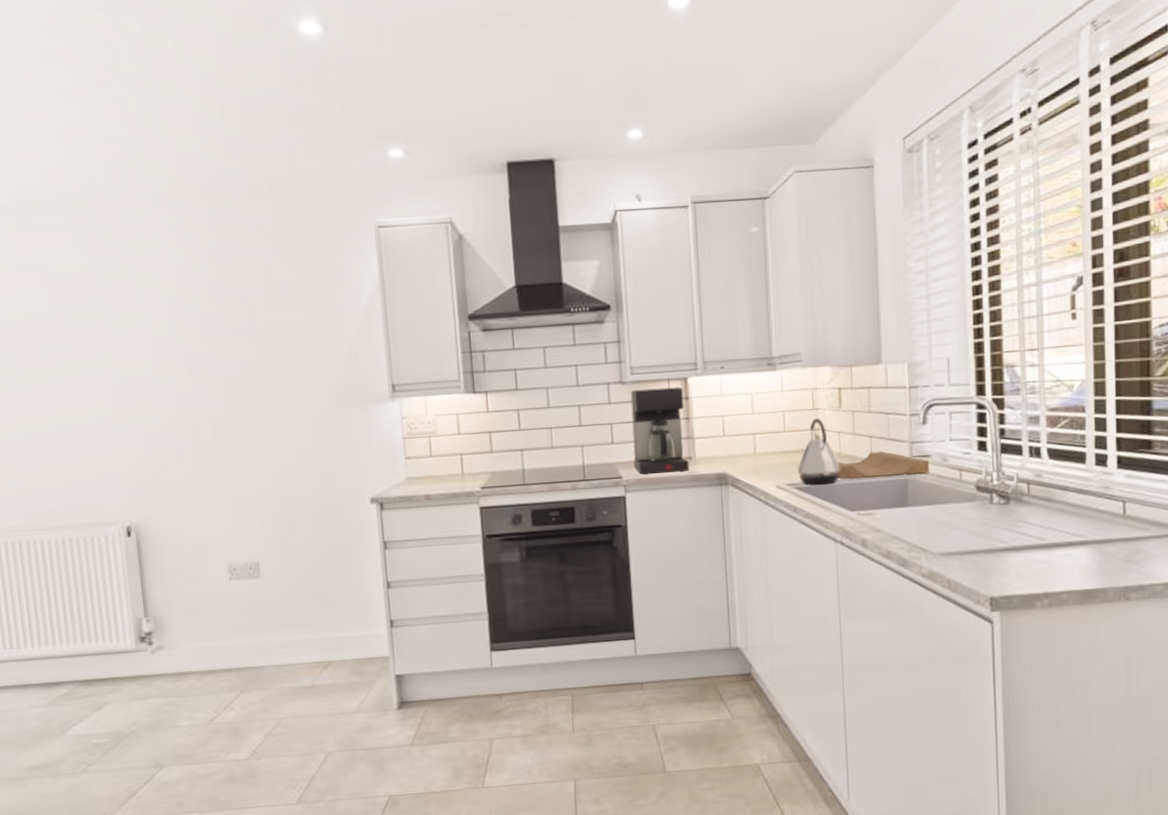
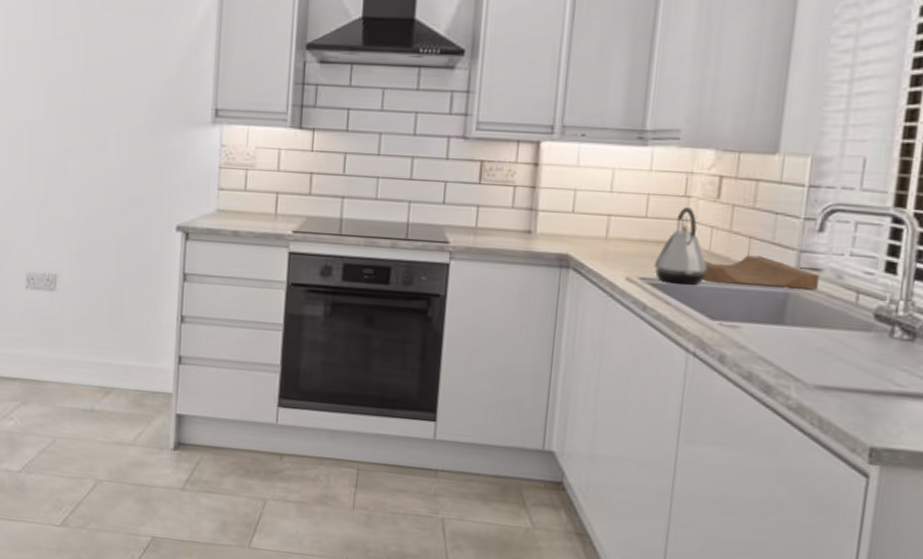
coffee maker: present [630,387,690,474] -> none [464,147,534,246]

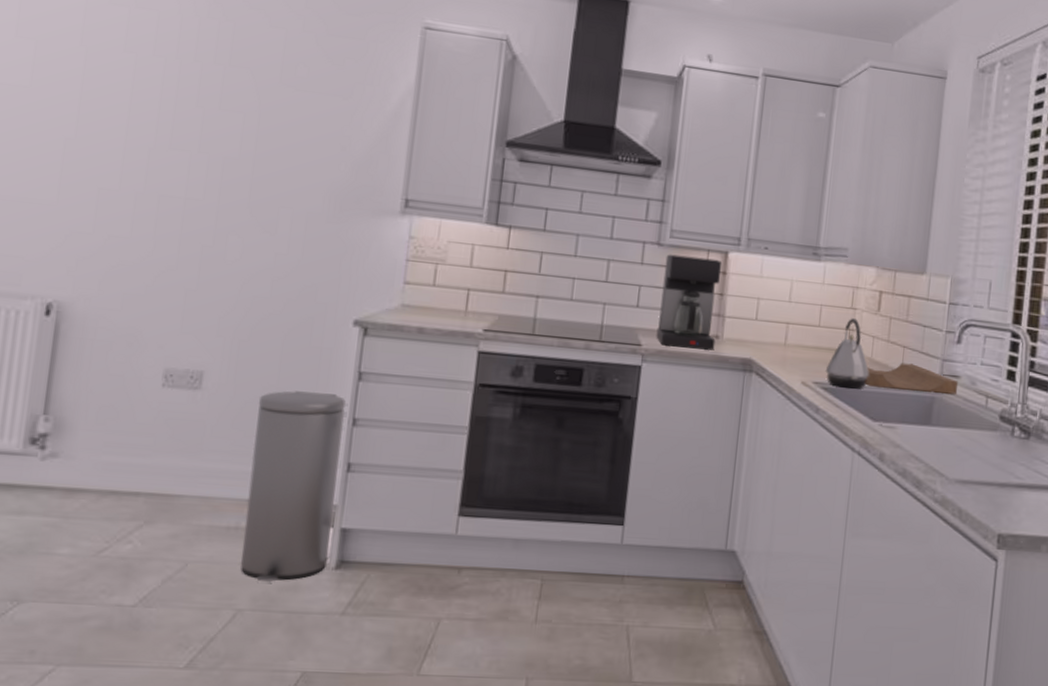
pedal bin: none [97,291,174,458] -> present [241,391,346,582]
coffee maker: none [464,147,534,246] -> present [656,254,723,350]

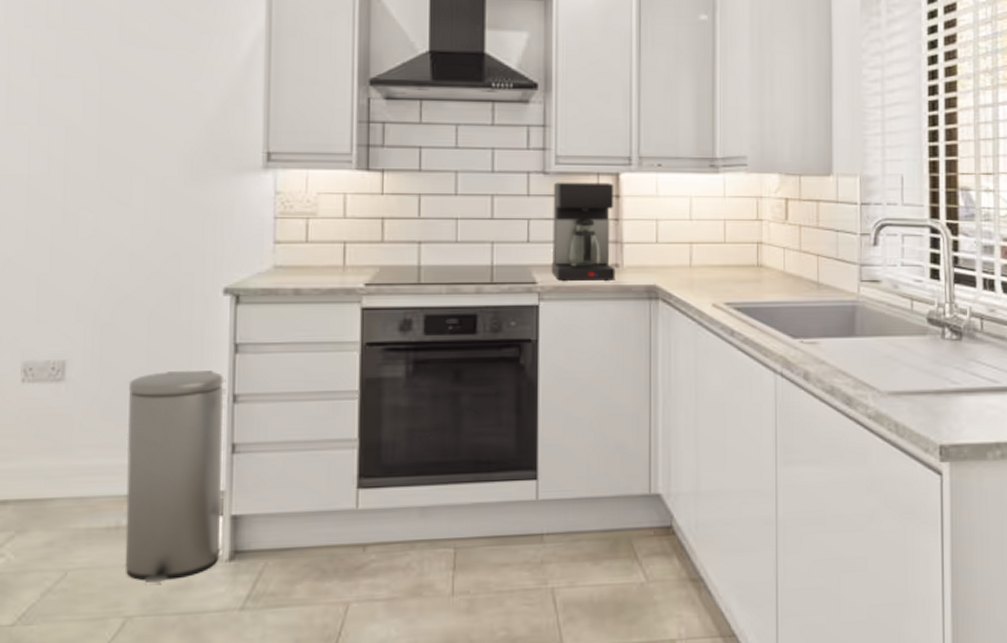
kettle: present [825,318,869,389] -> none [736,230,784,306]
cutting board: present [866,363,959,394] -> none [781,272,880,301]

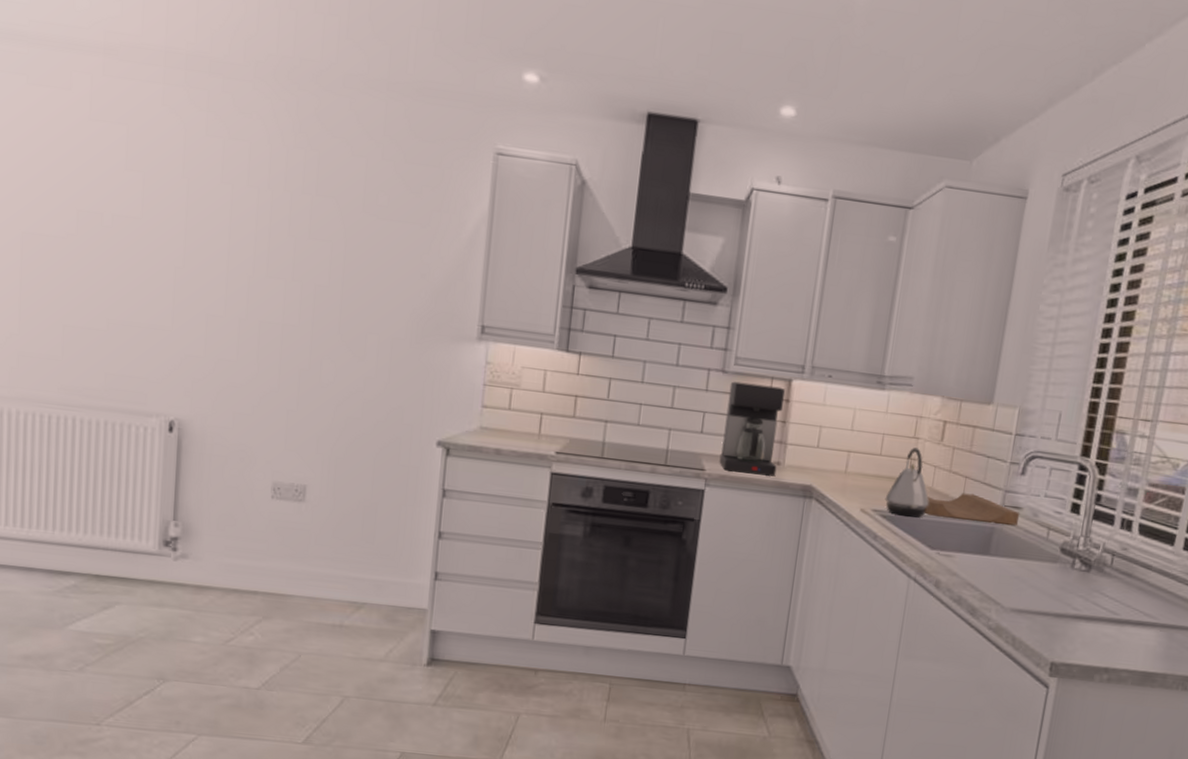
pedal bin: present [125,370,223,583] -> none [345,505,432,674]
kettle: none [736,230,784,306] -> present [885,447,929,518]
cutting board: none [781,272,880,301] -> present [925,493,1020,526]

